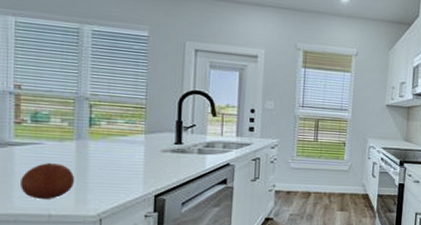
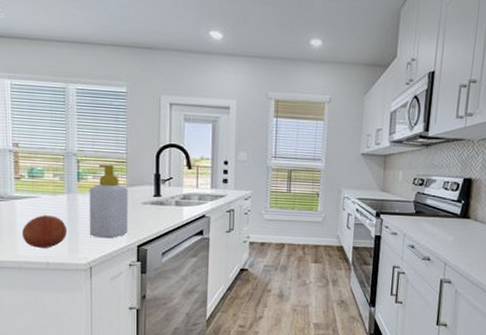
soap bottle: none [100,109,147,188] -> present [89,164,129,239]

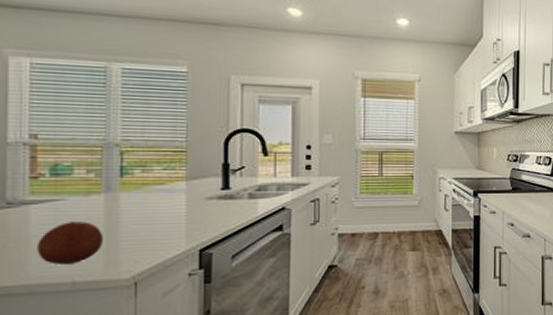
soap bottle: present [89,164,129,239] -> none [134,155,189,245]

